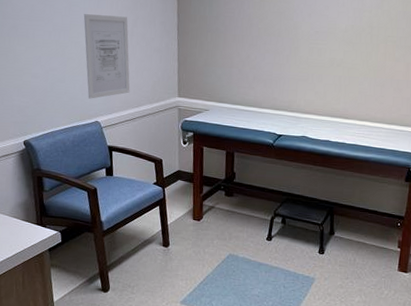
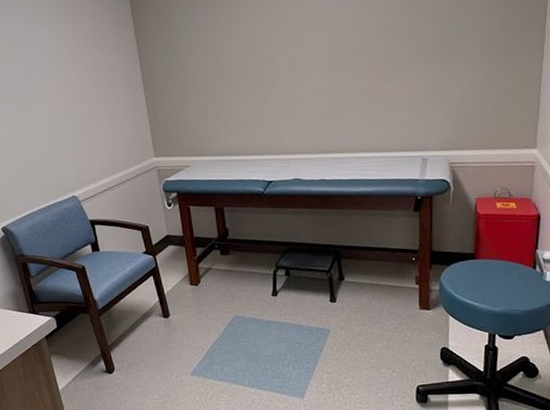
wall art: present [83,14,130,99] -> none [42,80,103,173]

